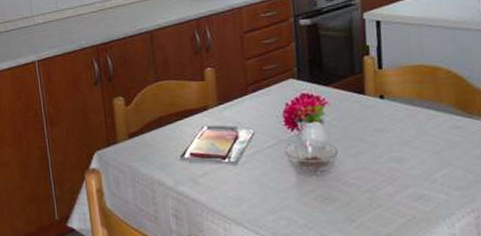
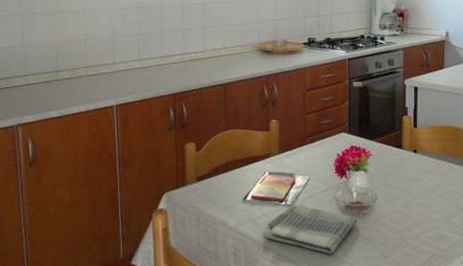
dish towel: none [205,161,315,217] -> present [262,204,357,255]

